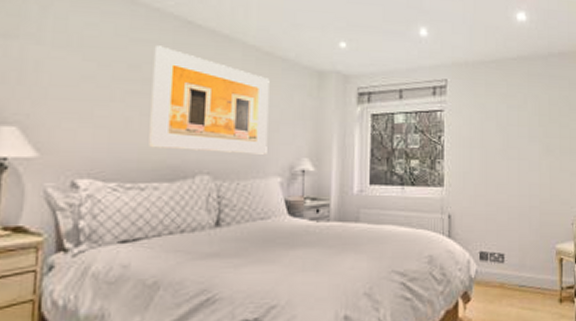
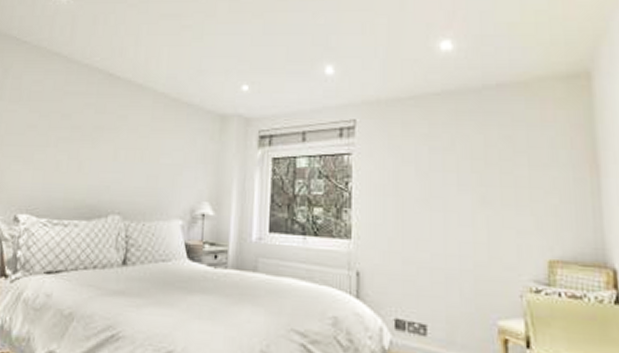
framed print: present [149,45,270,155] -> none [73,97,176,197]

